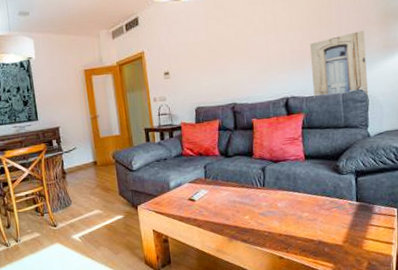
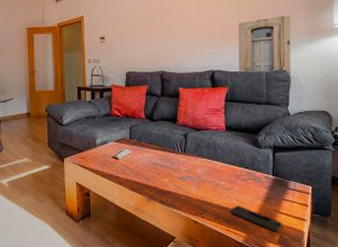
smartphone: none [317,236,370,259] -> present [232,206,282,232]

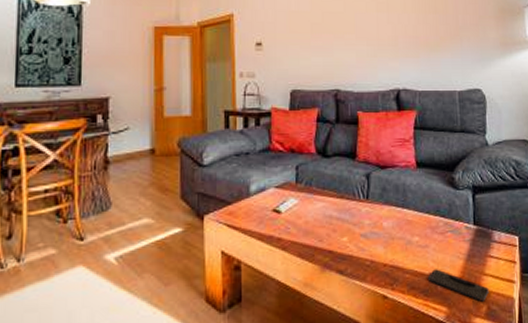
wall art: present [238,15,291,78] -> none [424,23,487,99]

